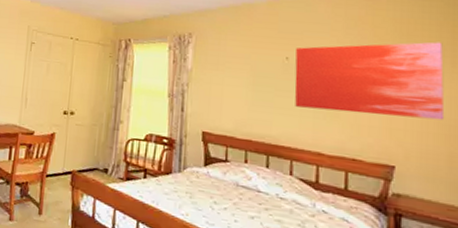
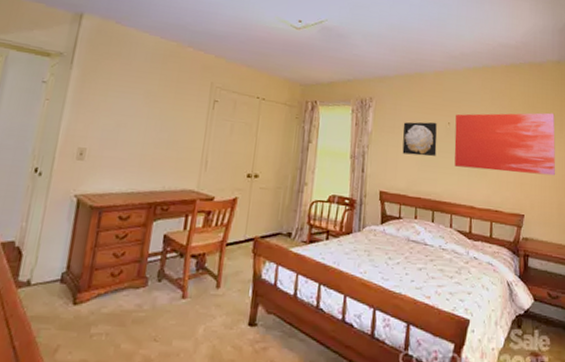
wall art: none [228,57,272,96] -> present [402,122,437,157]

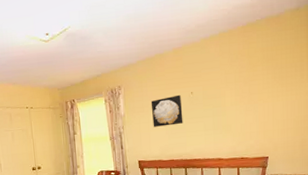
wall art: present [454,112,556,176] -> none [197,61,298,128]

